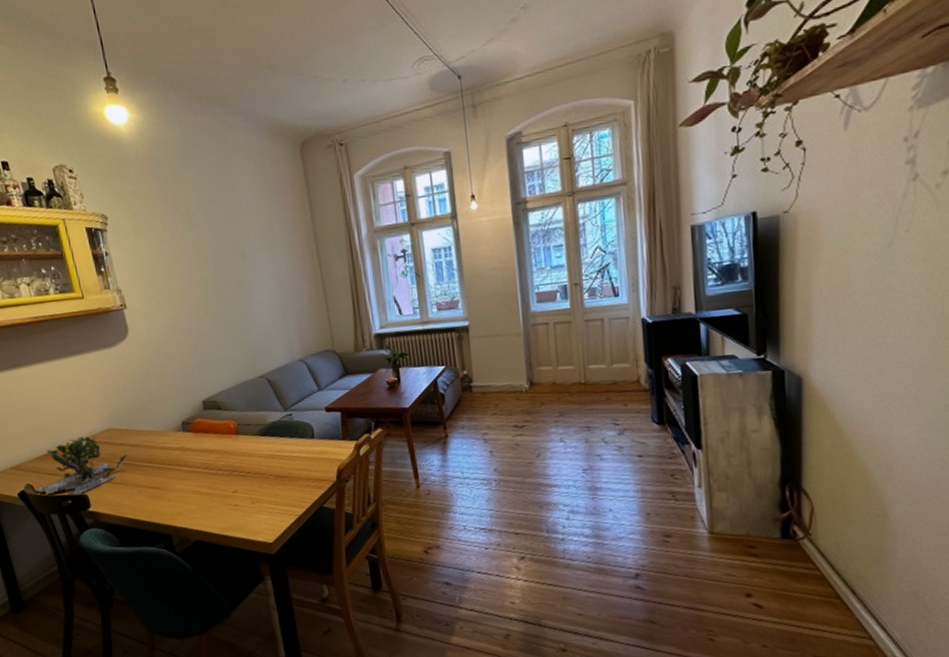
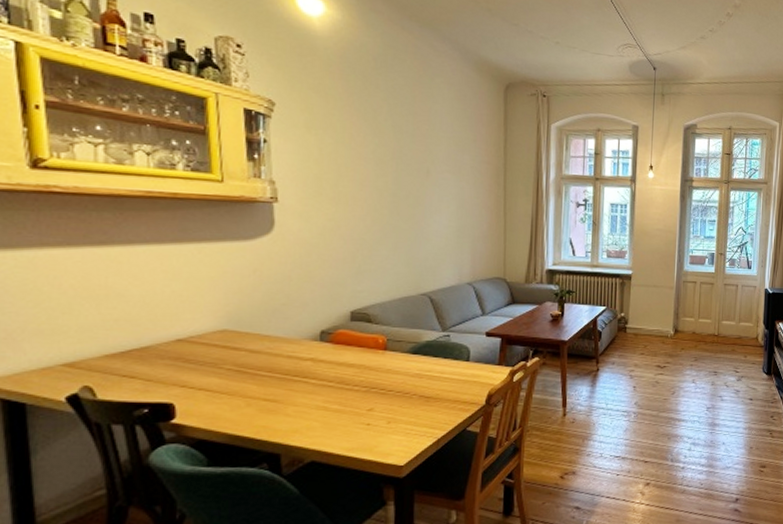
plant: present [34,436,128,496] -> none [94,335,242,404]

